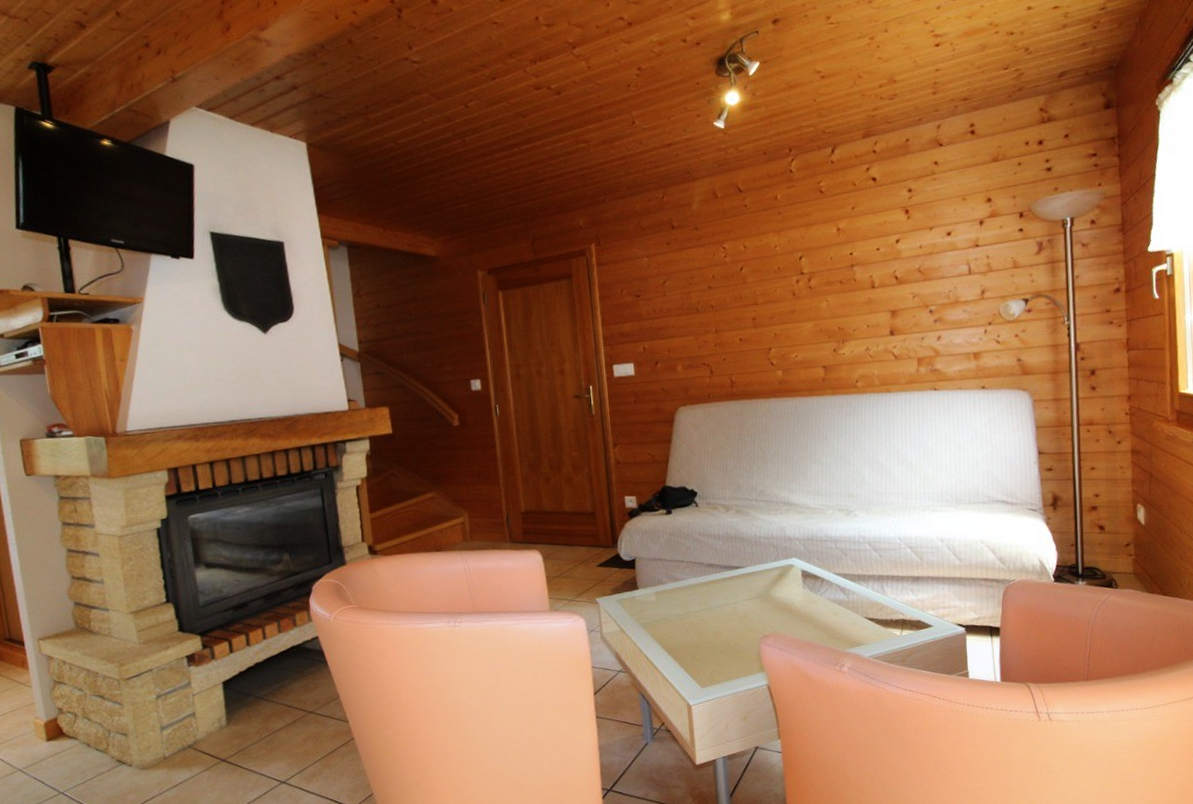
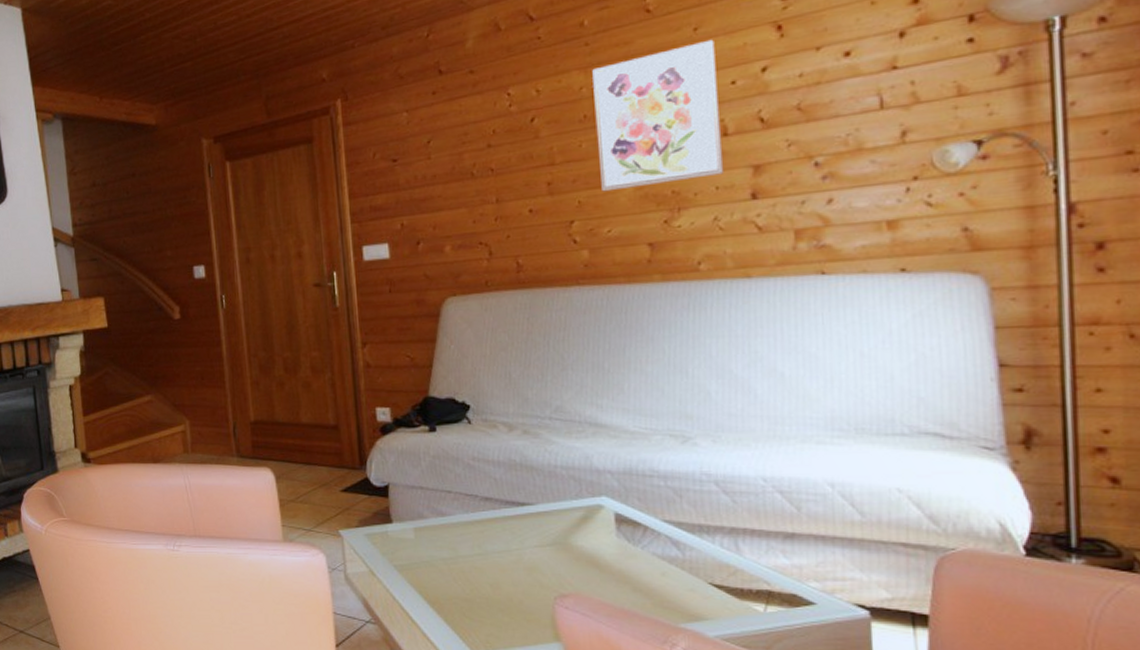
wall art: none [783,216,873,327] -> present [592,39,724,192]

